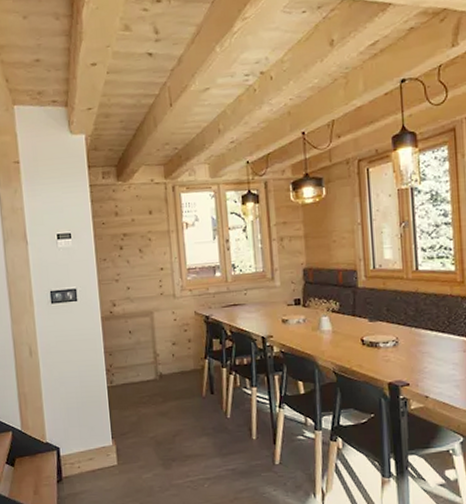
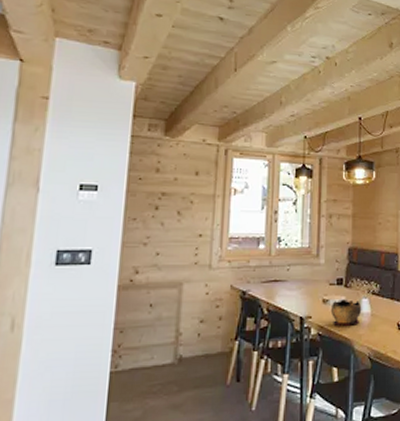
decorative bowl: none [290,318,323,343] -> present [330,299,362,326]

